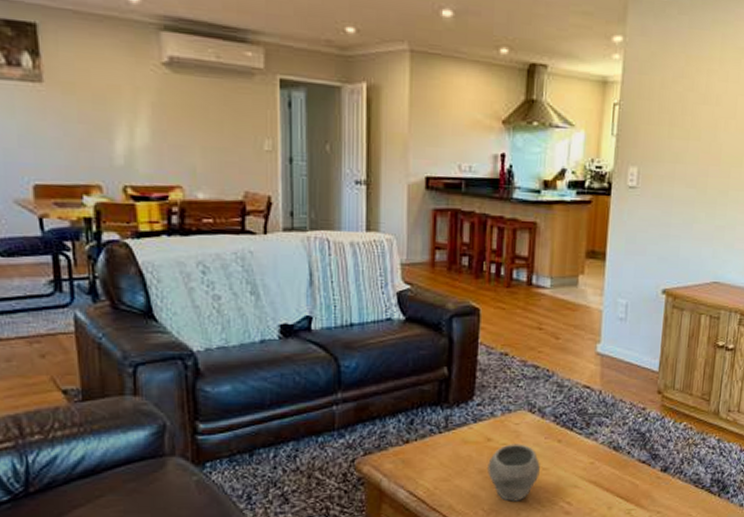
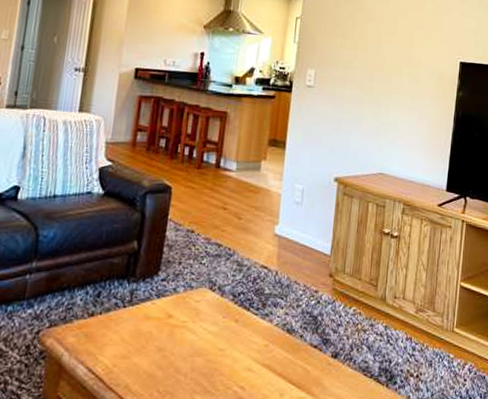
bowl: present [487,444,540,502] -> none [166,322,217,384]

